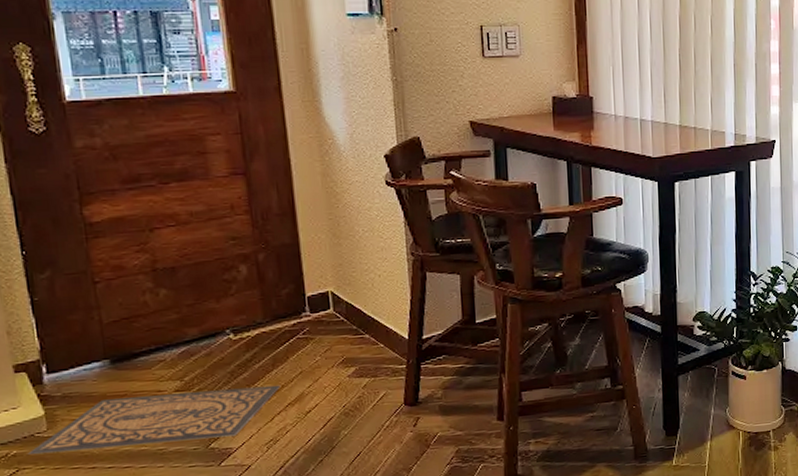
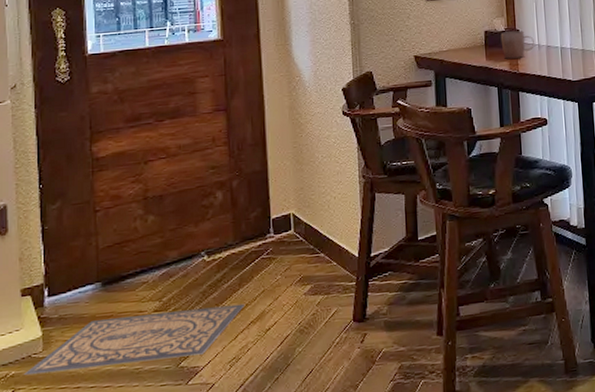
mug: none [571,98,610,130] -> present [500,30,534,59]

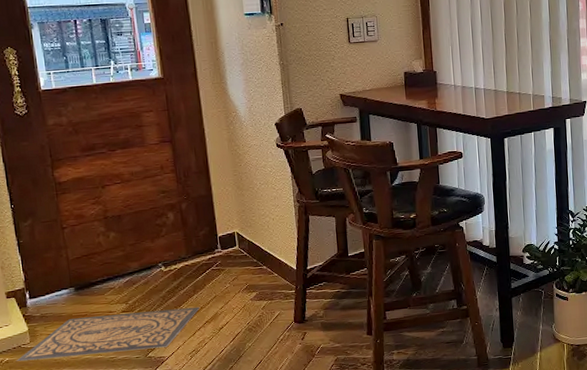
mug: present [500,30,534,59] -> none [419,72,451,98]

